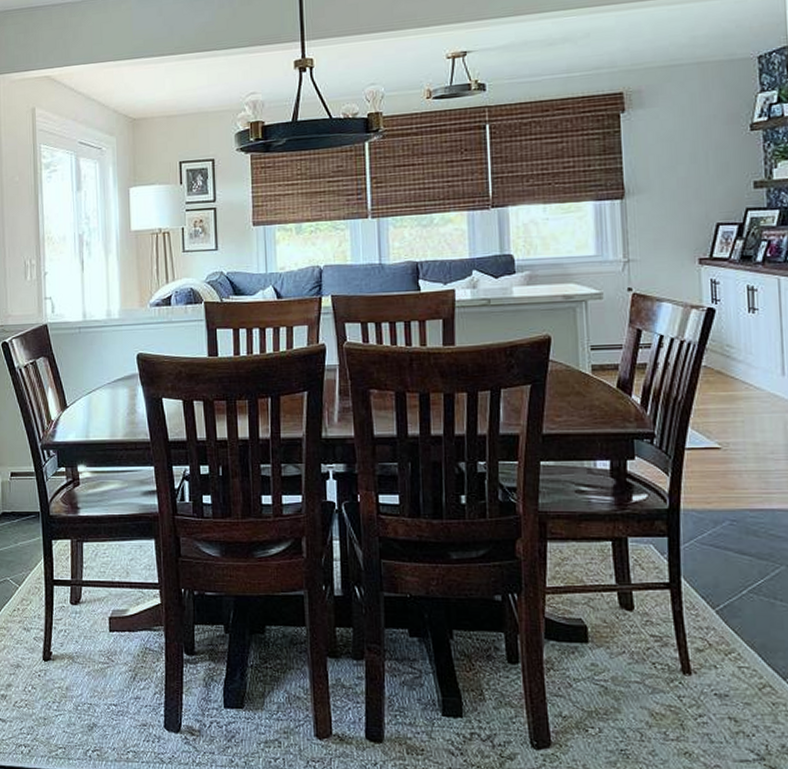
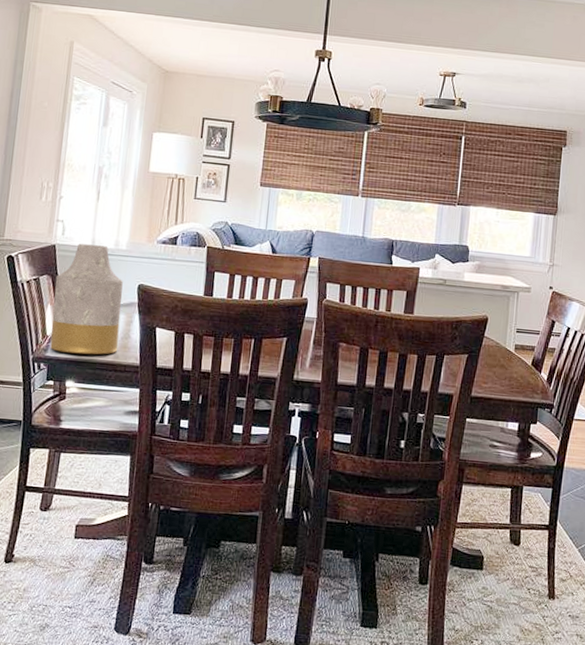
vase: none [52,318,124,436] -> present [50,243,123,355]

